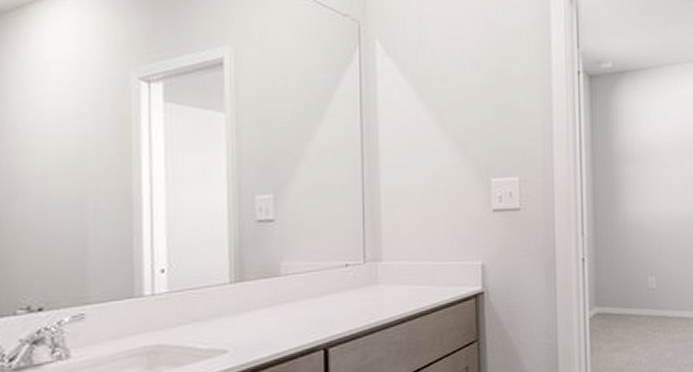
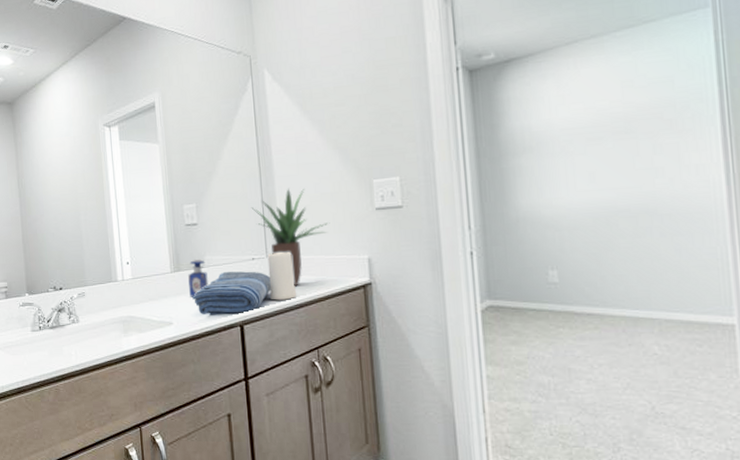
perfume bottle: none [256,266,284,316] -> present [188,260,208,297]
towel: none [259,280,367,337] -> present [192,271,271,314]
potted plant: none [348,181,443,298] -> present [251,188,330,287]
candle: none [365,256,399,316] -> present [267,251,297,301]

